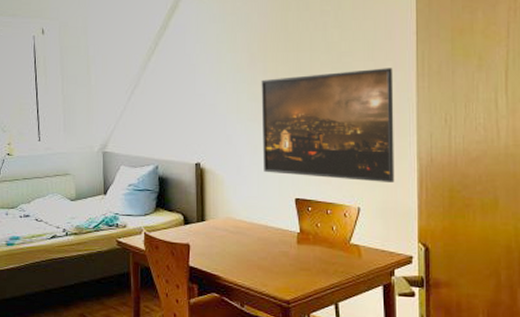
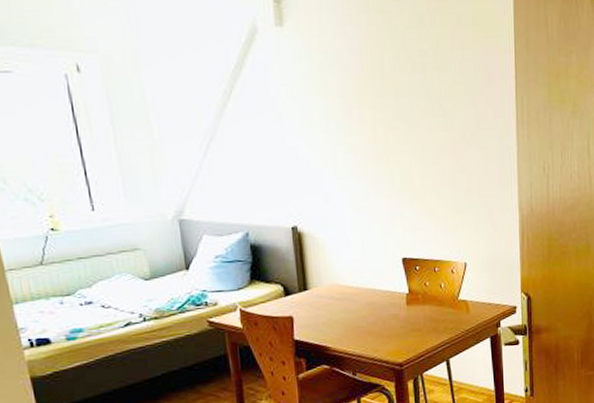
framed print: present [261,68,395,182] -> none [359,115,498,236]

